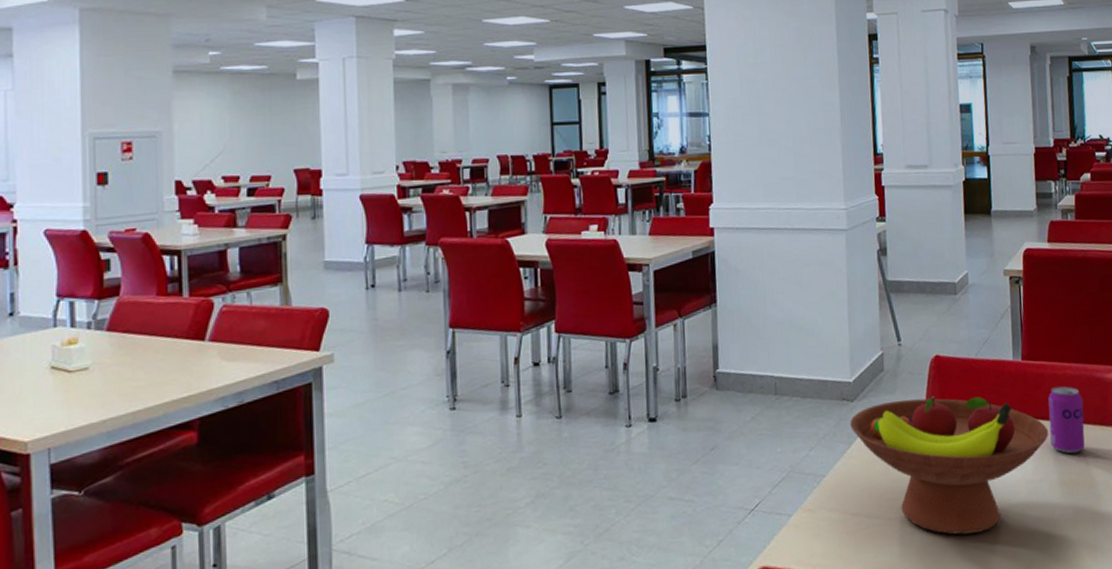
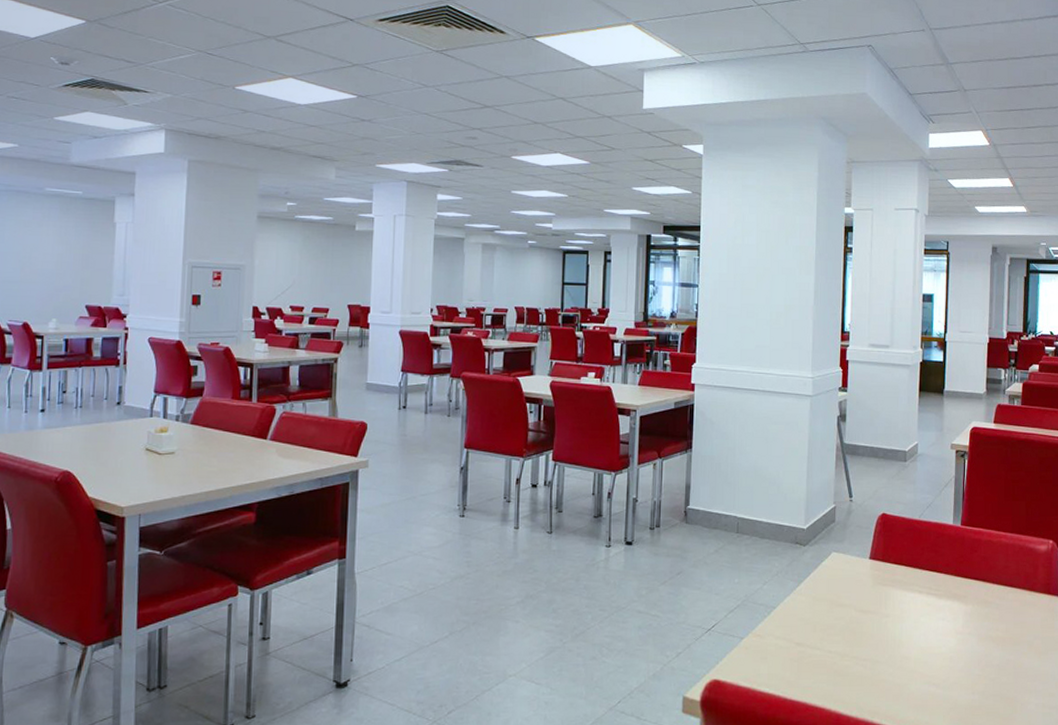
fruit bowl: present [850,396,1049,535] -> none [801,549,981,673]
beverage can: present [1048,386,1085,454] -> none [982,552,1015,613]

